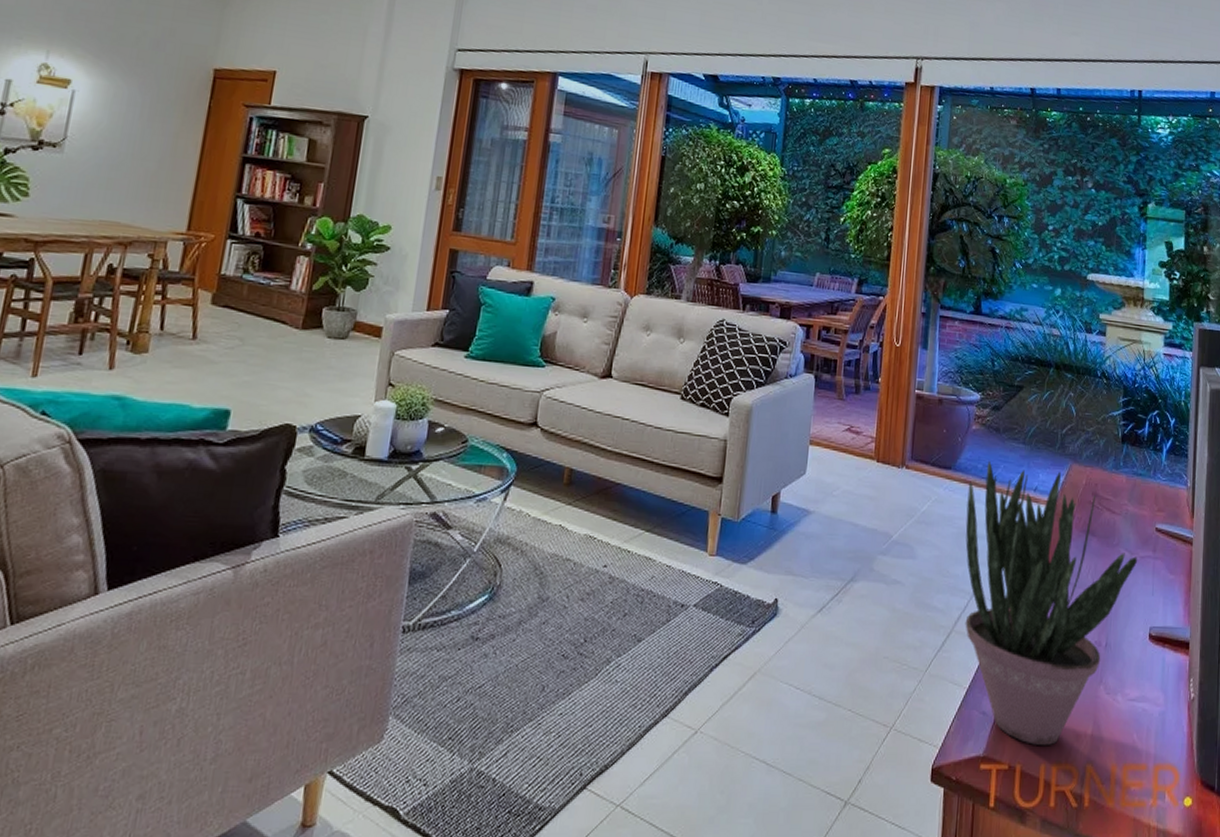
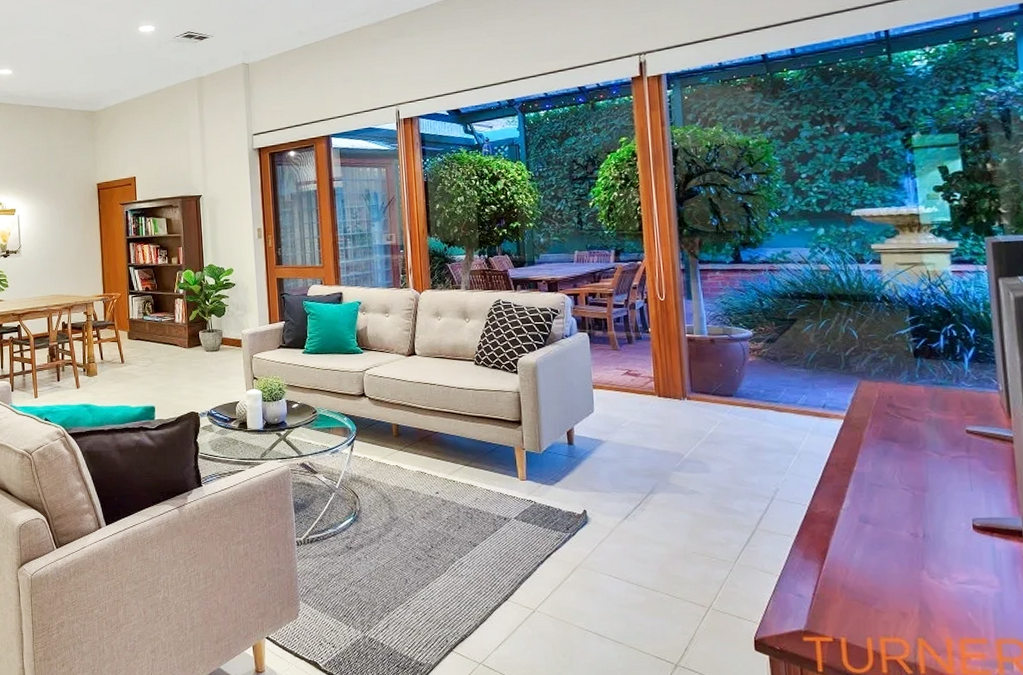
potted plant: present [965,460,1138,746] -> none [752,386,950,623]

